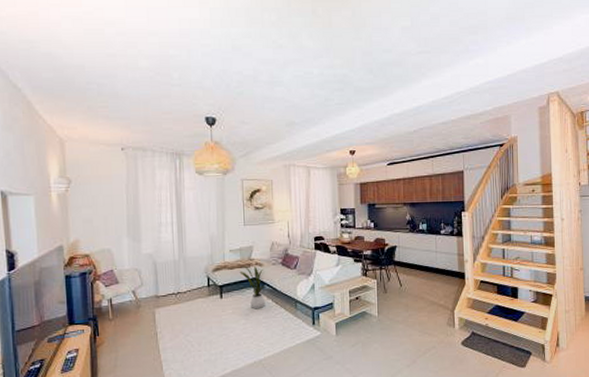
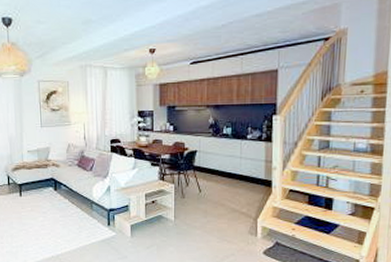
house plant: present [239,265,266,309] -> none [37,166,63,208]

